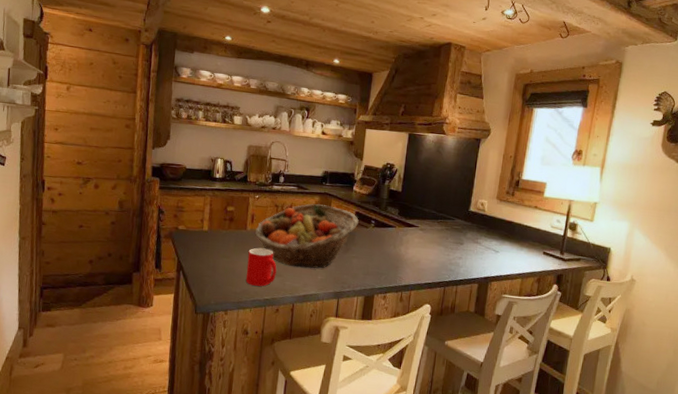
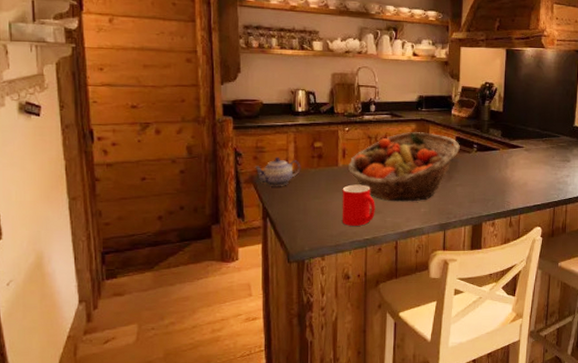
teapot: none [173,216,214,244] -> present [254,156,301,186]

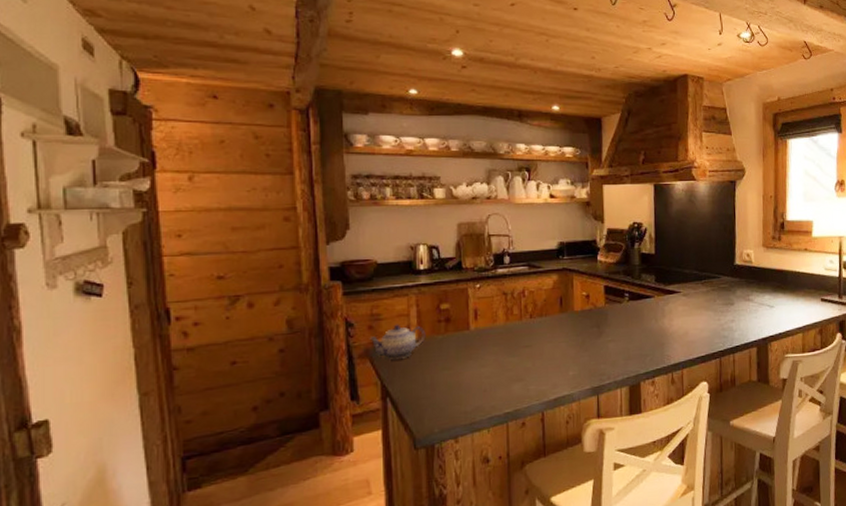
cup: present [342,184,375,226] -> none [476,349,516,399]
fruit basket: present [347,132,460,202] -> none [480,283,609,366]

